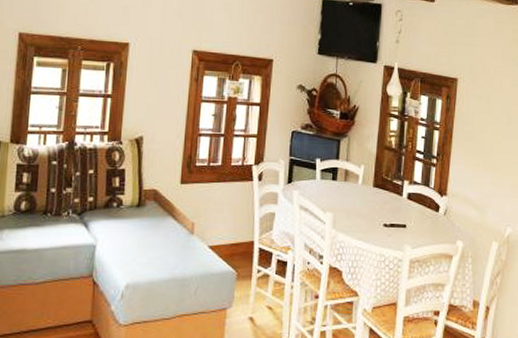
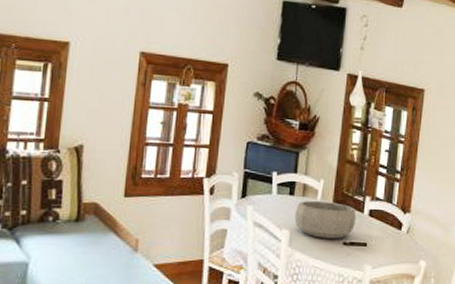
decorative bowl: none [338,185,396,221] -> present [295,200,356,239]

